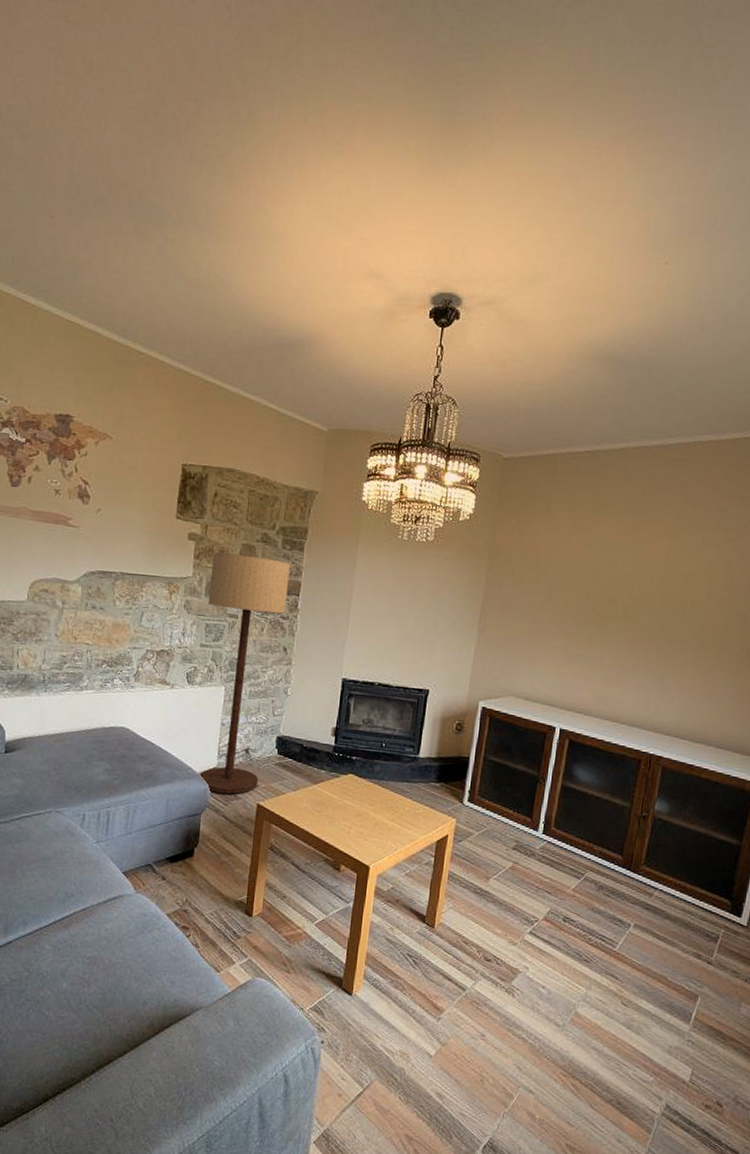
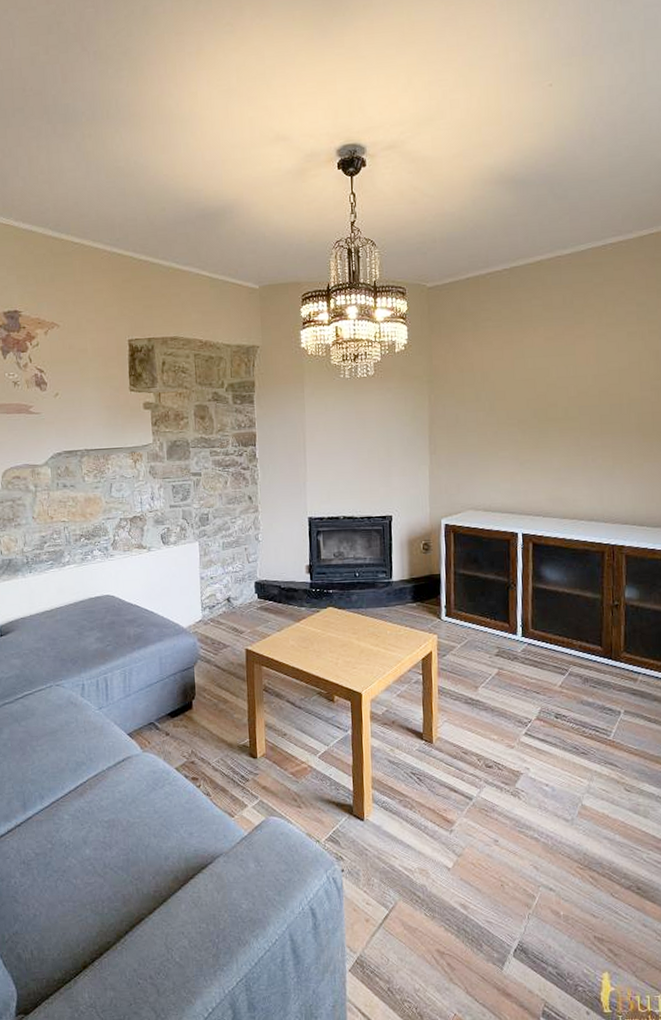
floor lamp: present [198,553,290,794] -> none [169,415,245,645]

